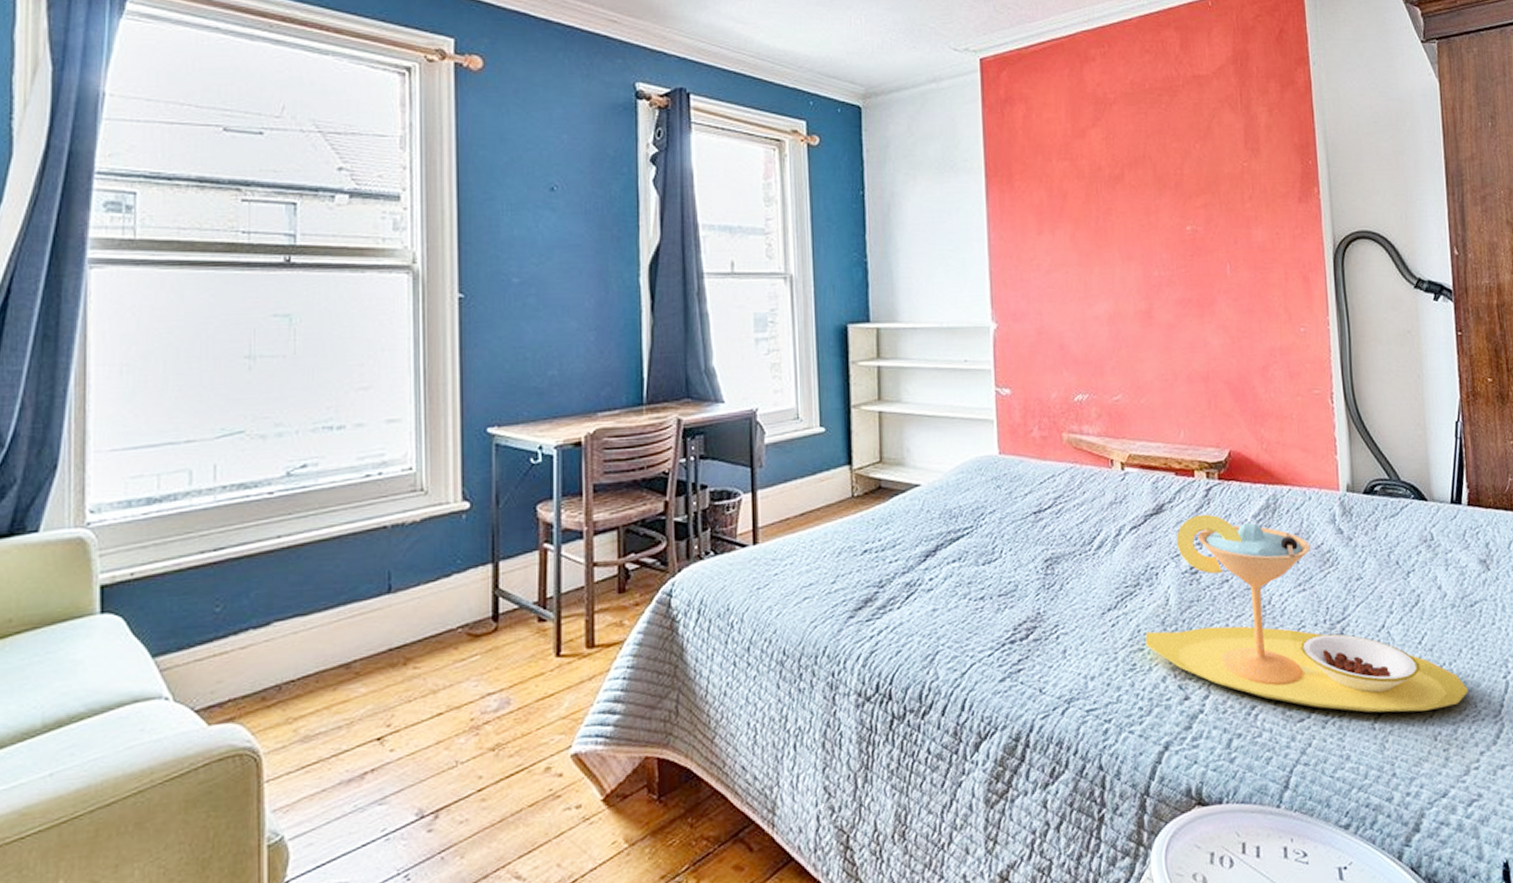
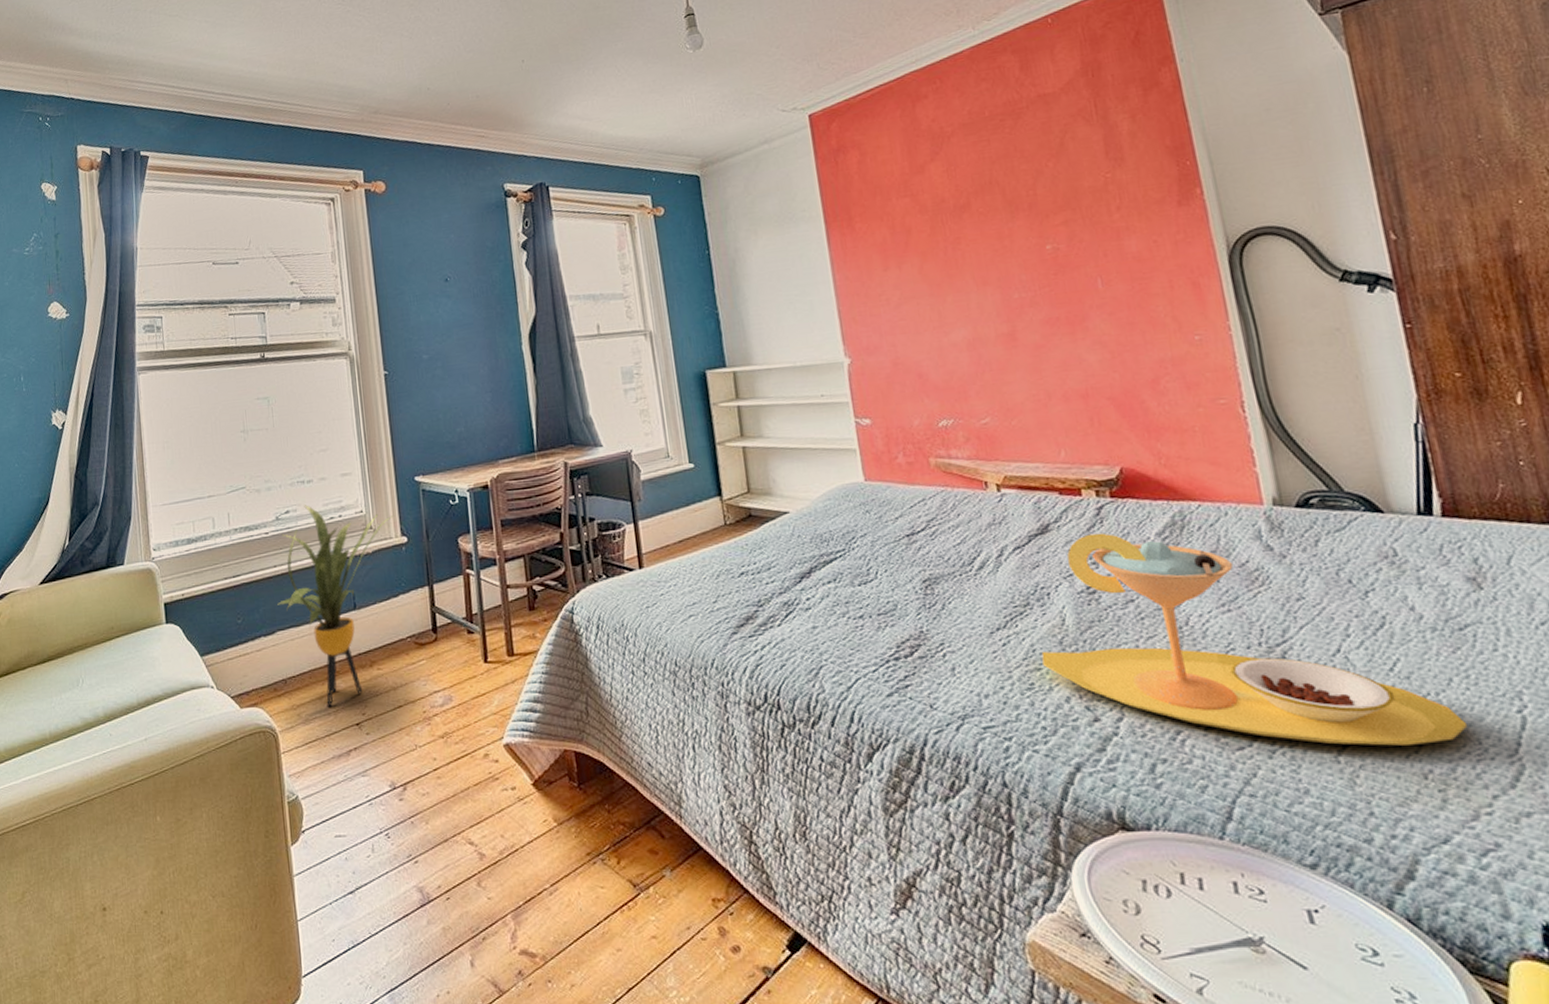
house plant: none [276,457,453,719] -> present [276,505,393,707]

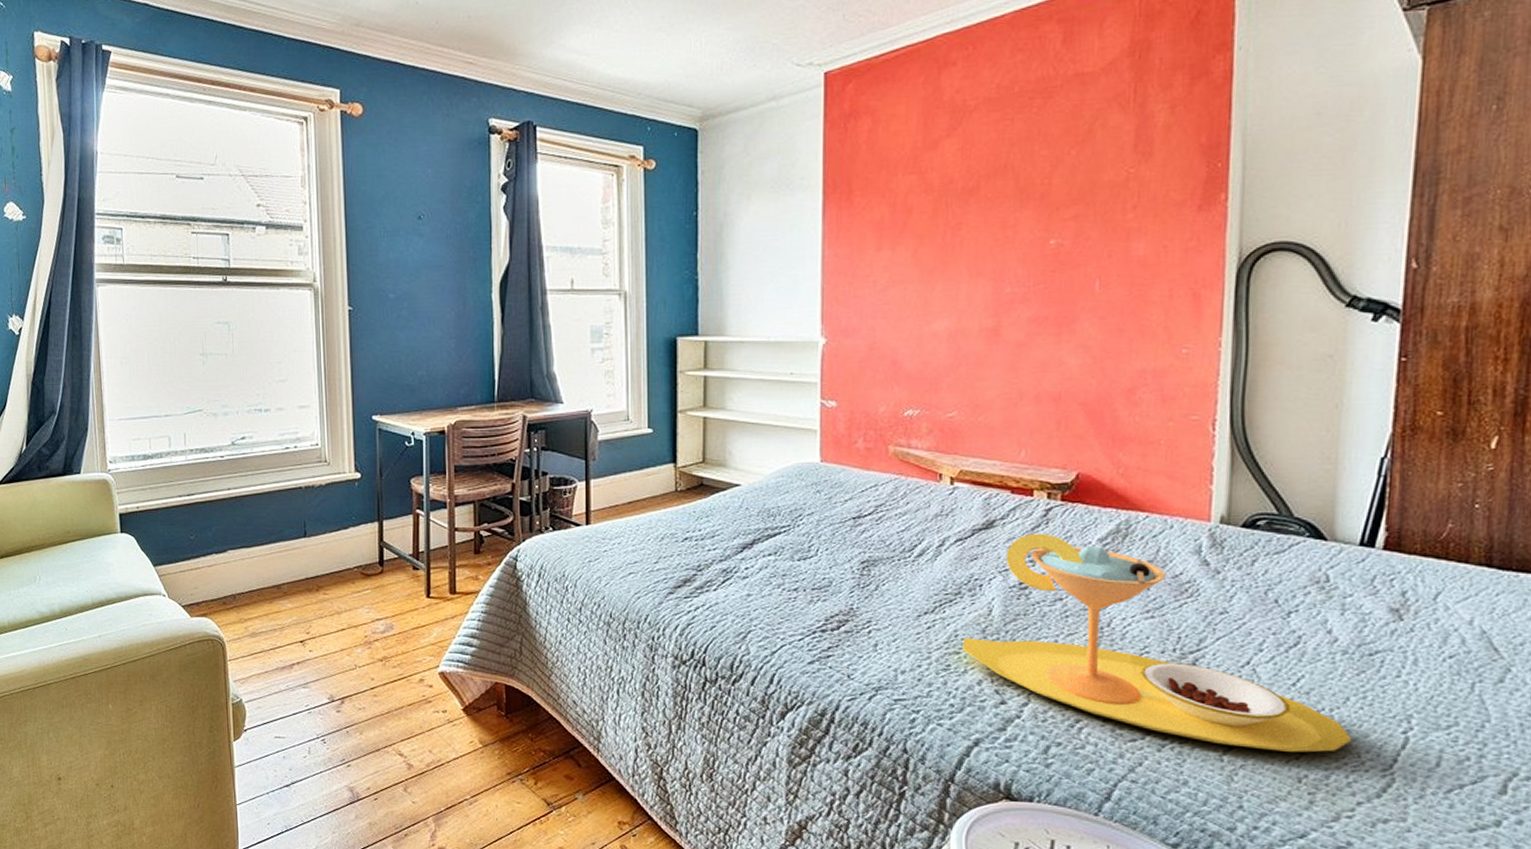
house plant: present [276,505,393,707] -> none [228,433,348,624]

